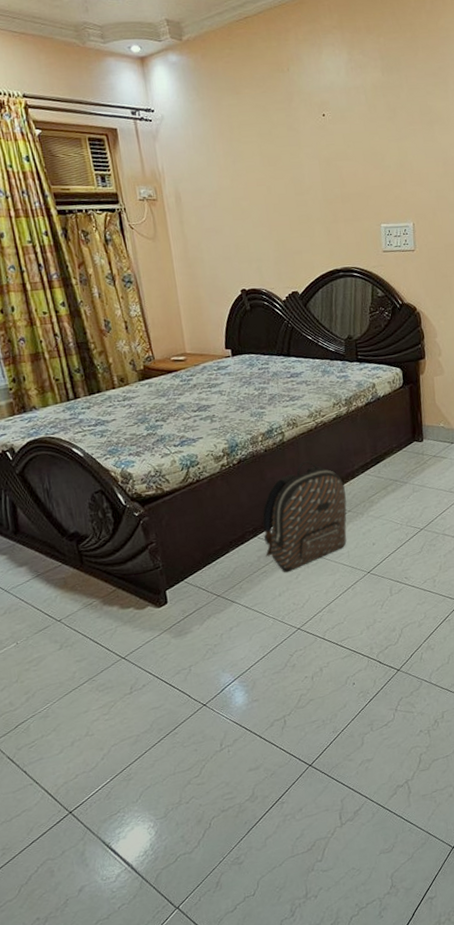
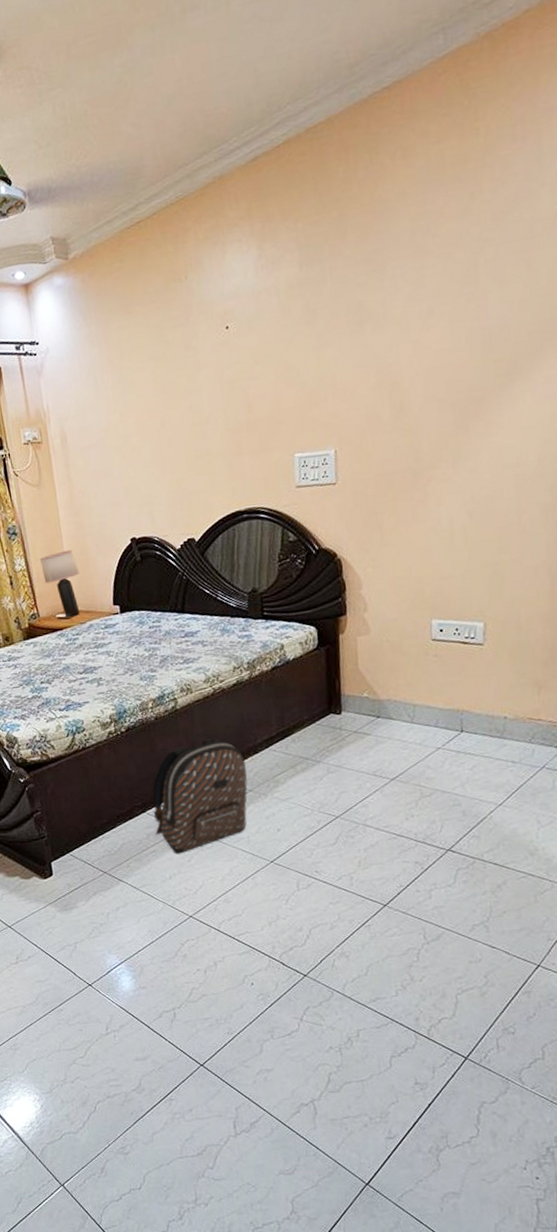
table lamp: none [154,298,194,361] -> present [39,549,80,618]

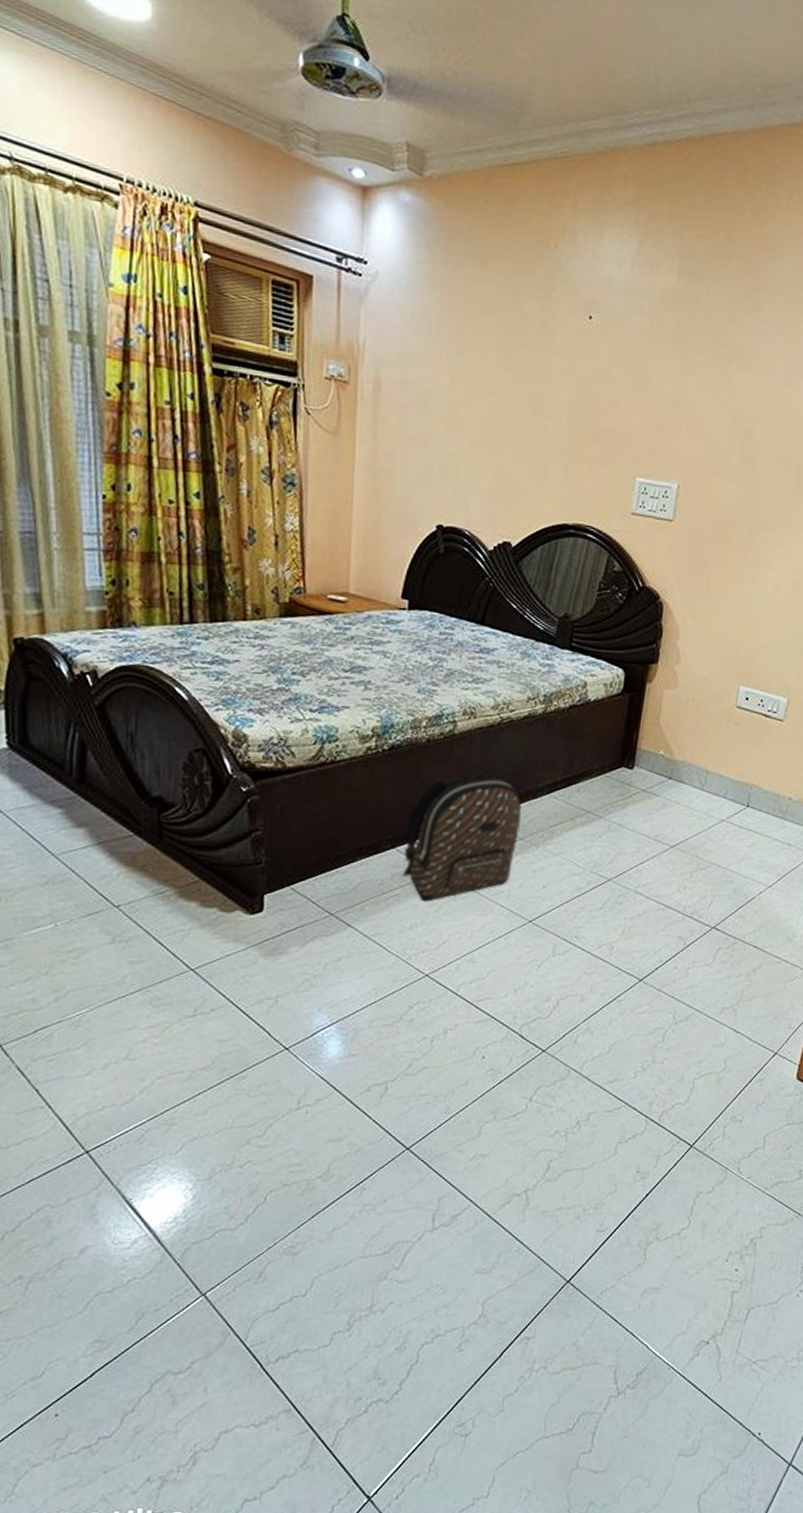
table lamp: present [39,549,80,618] -> none [318,519,367,602]

